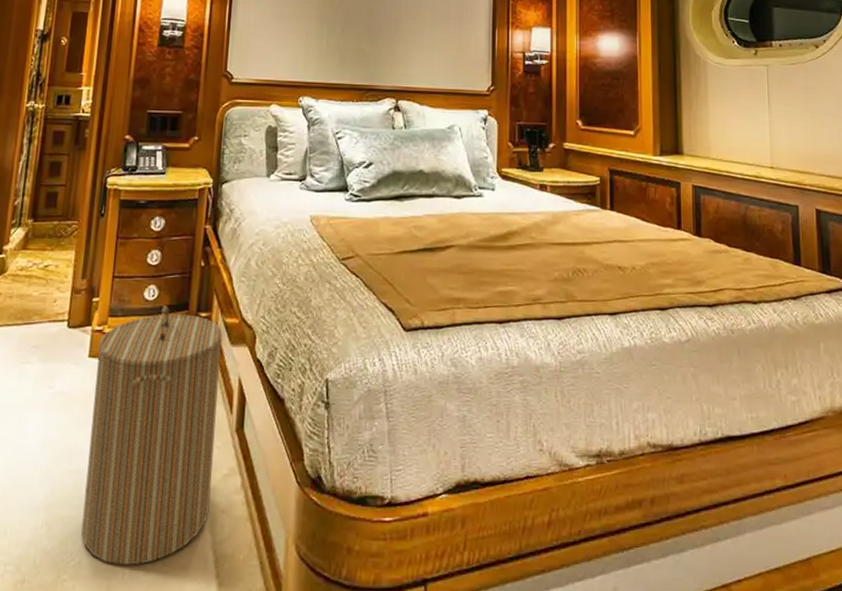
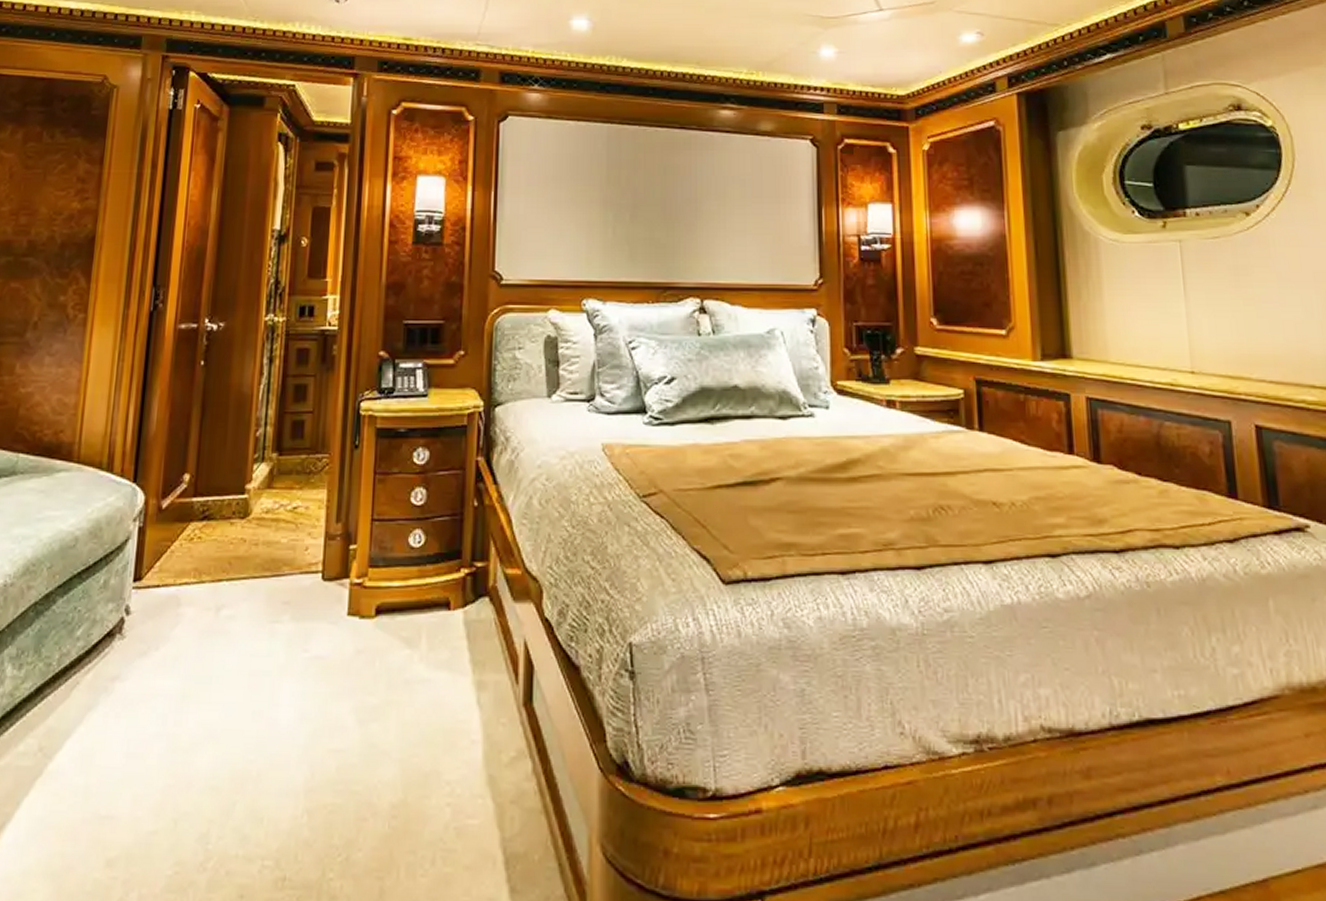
laundry hamper: present [81,304,223,566] -> none [348,552,503,864]

